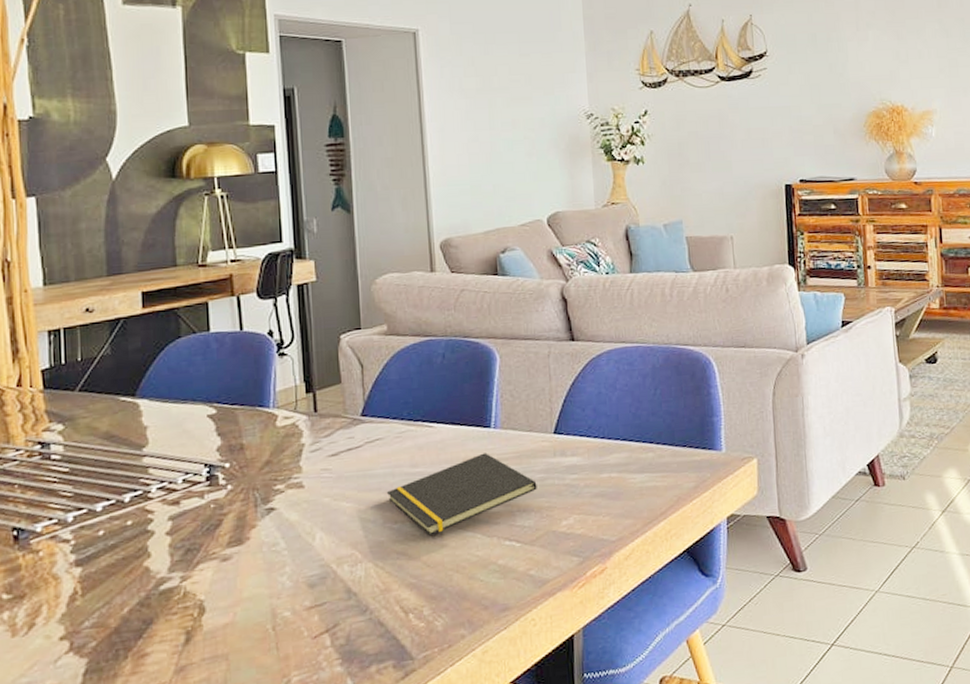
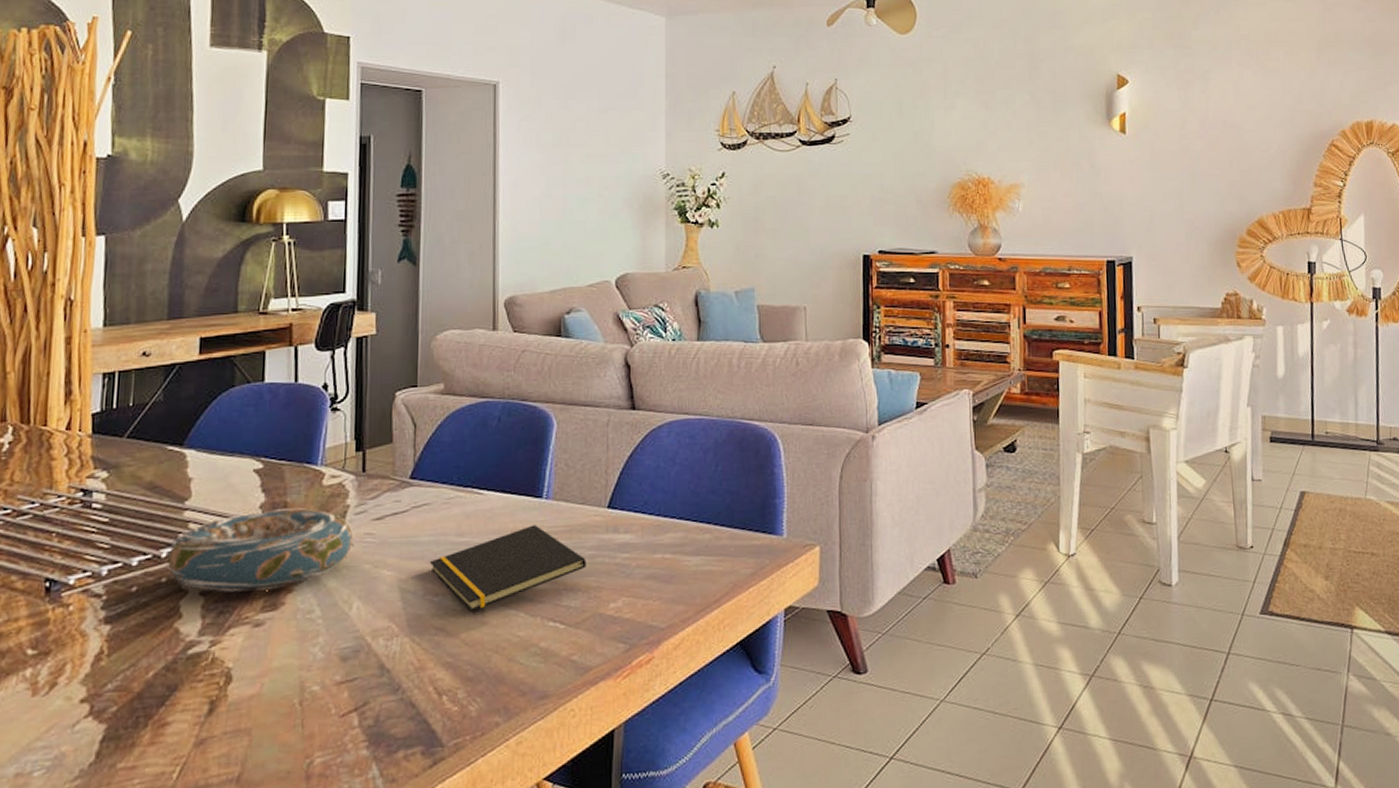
decorative bowl: none [130,448,313,532] -> present [166,508,355,592]

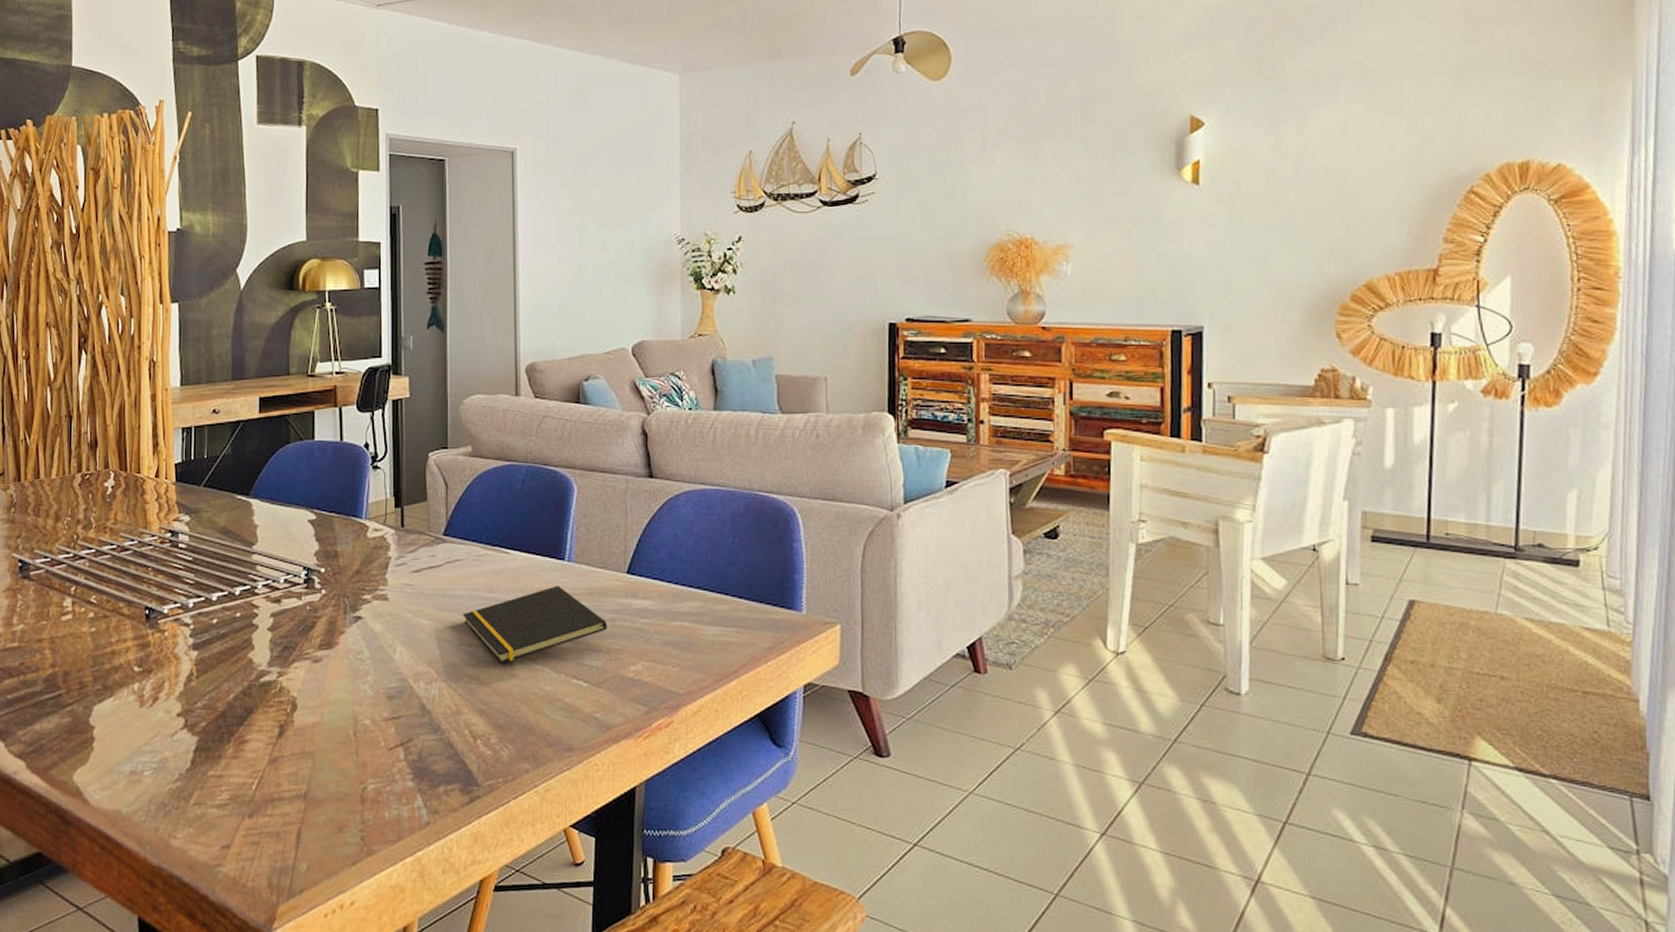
decorative bowl: present [166,508,355,592] -> none [240,557,397,630]

